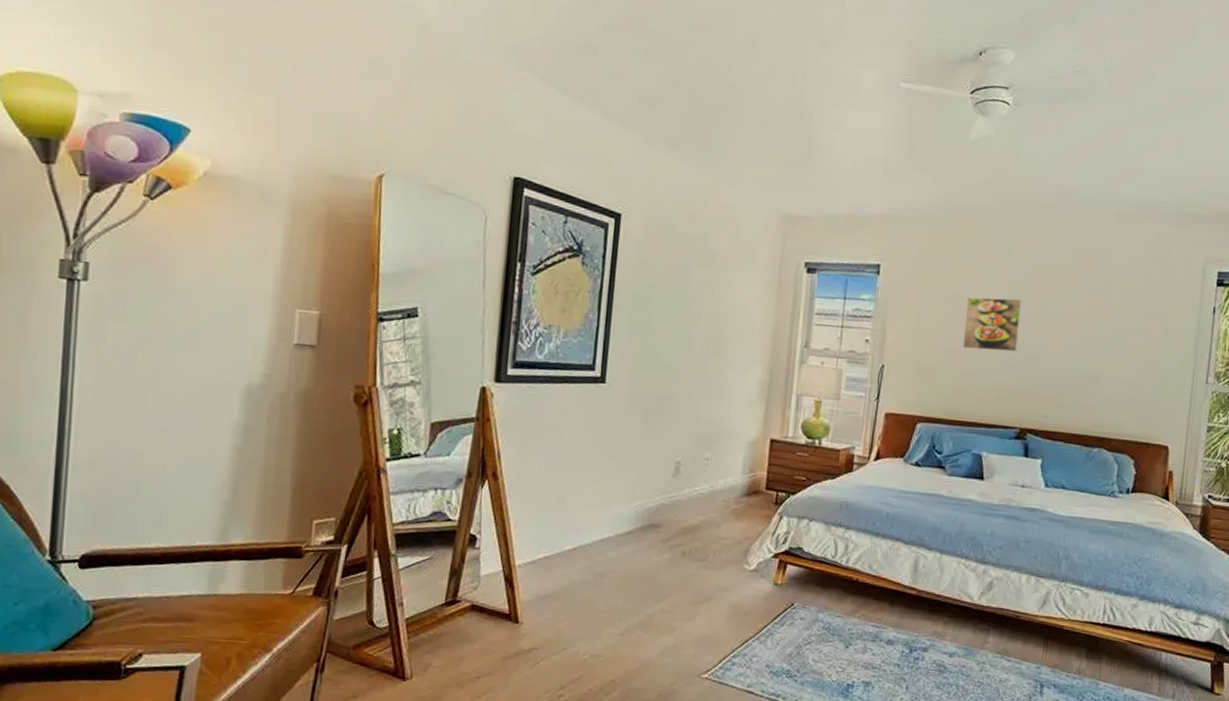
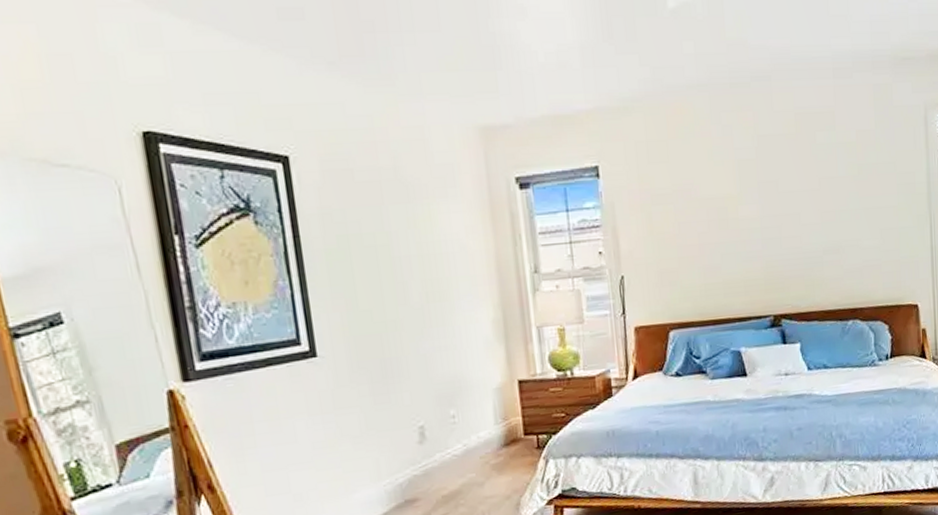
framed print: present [962,297,1022,352] -> none [696,179,757,243]

